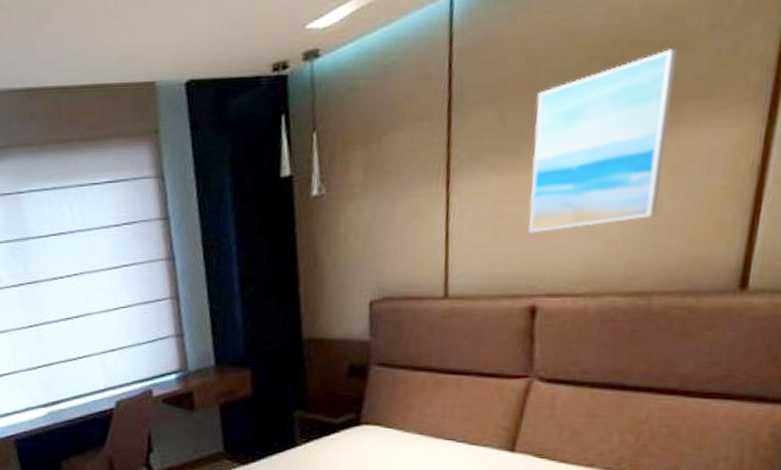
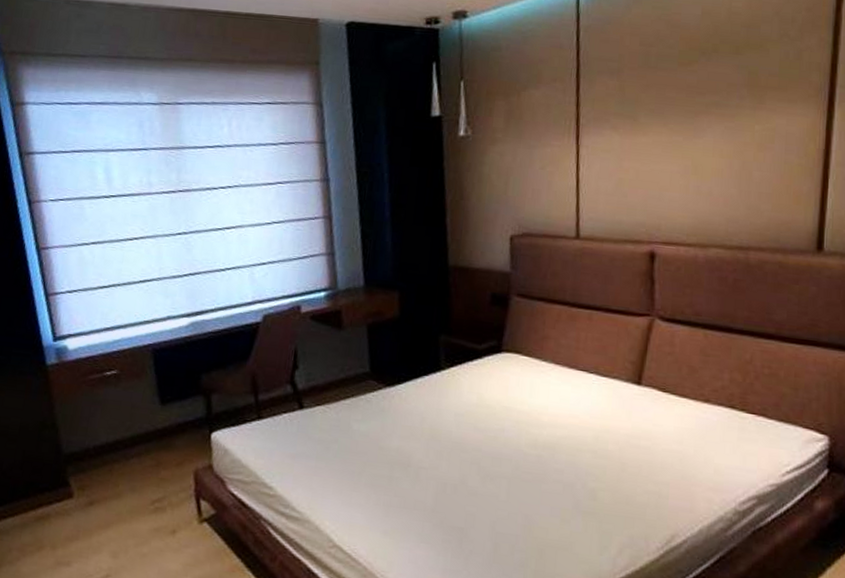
wall art: present [527,47,678,233] -> none [645,48,757,188]

